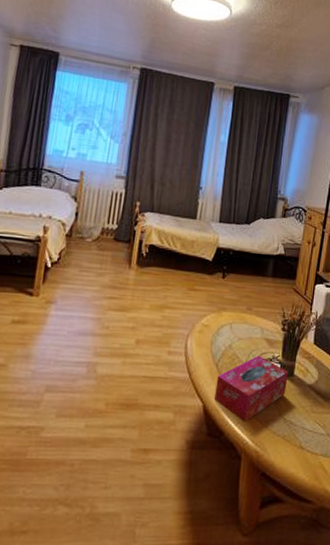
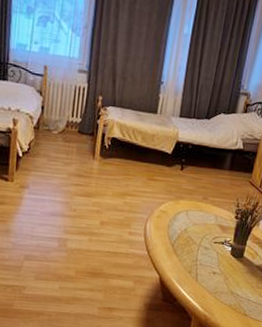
tissue box: present [214,356,289,422] -> none [170,239,239,292]

